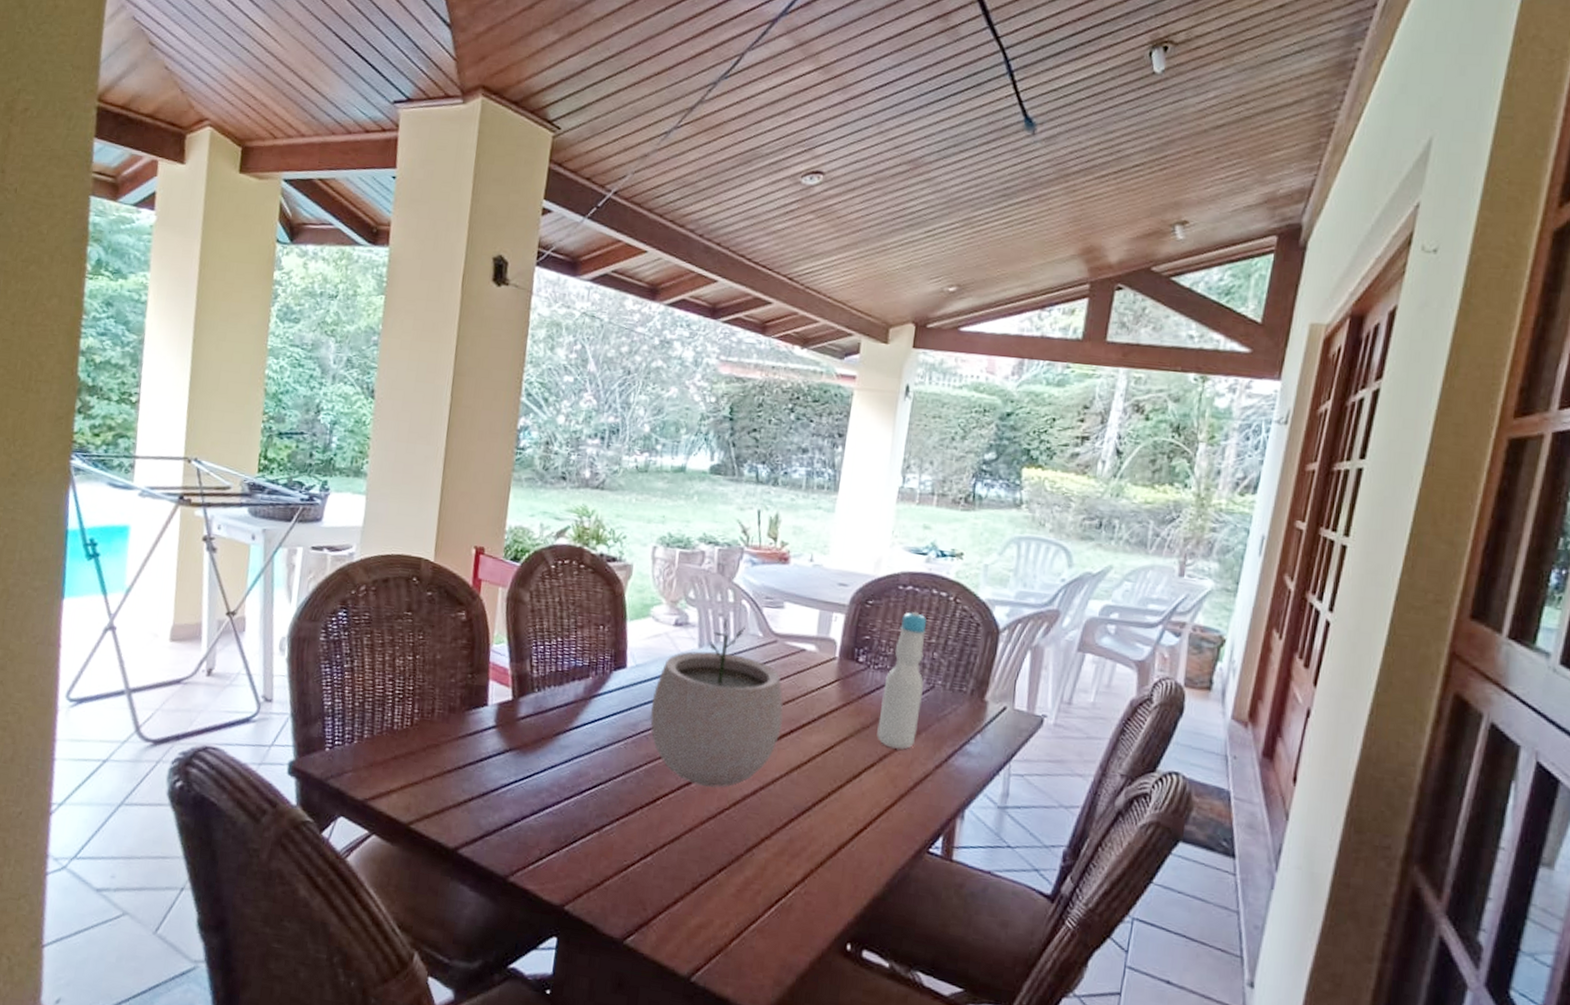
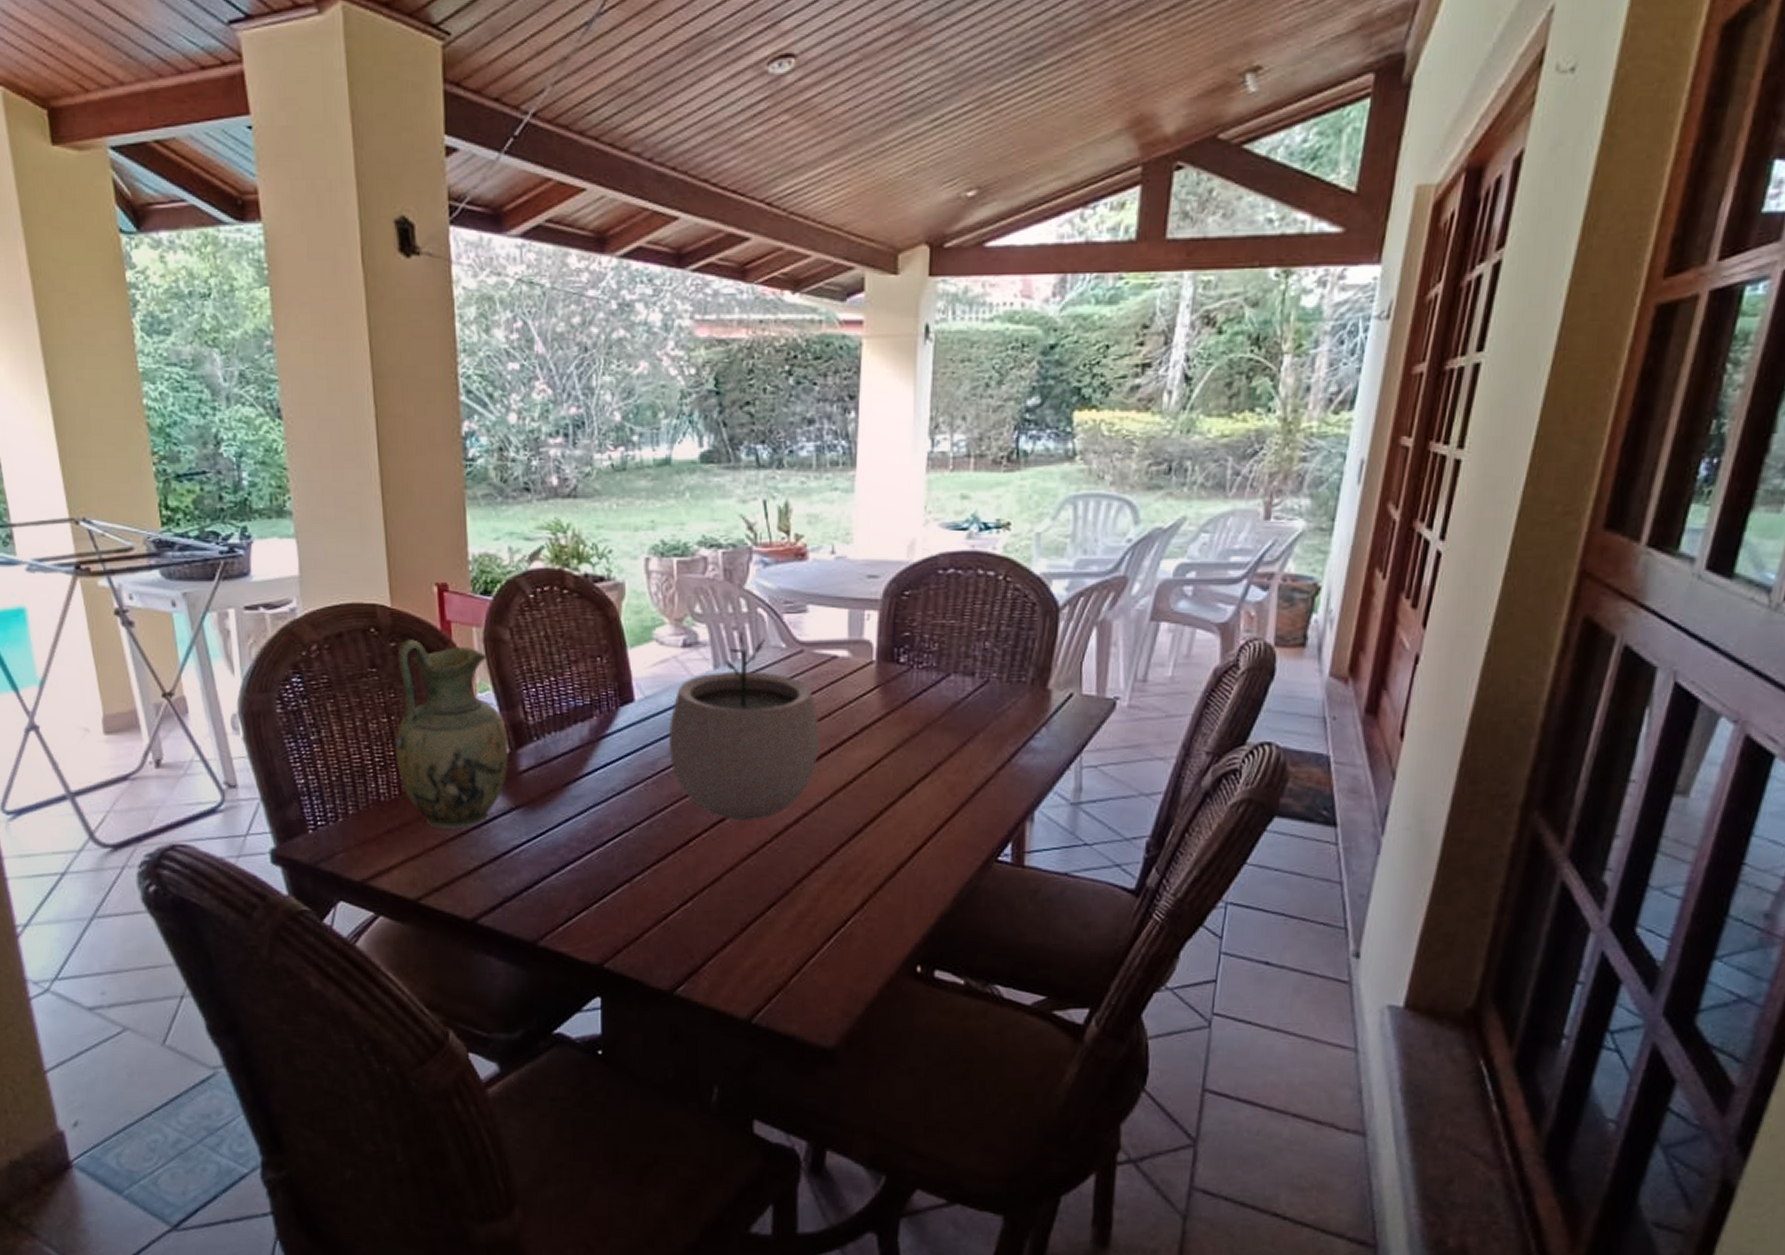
pitcher: none [413,591,514,763] -> present [394,639,509,830]
bottle: present [877,611,927,750] -> none [928,597,976,756]

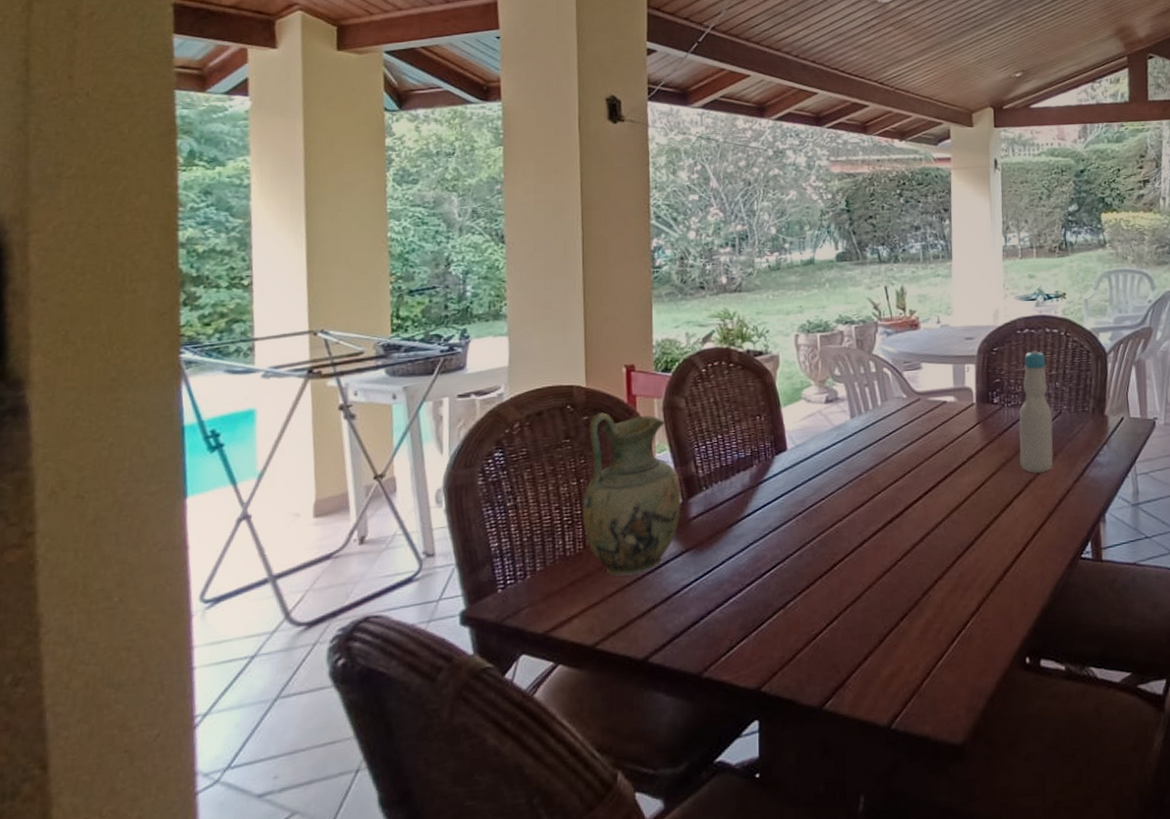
plant pot: present [668,631,820,822] -> none [815,387,937,545]
bottle: none [928,597,976,756] -> present [1019,350,1054,474]

